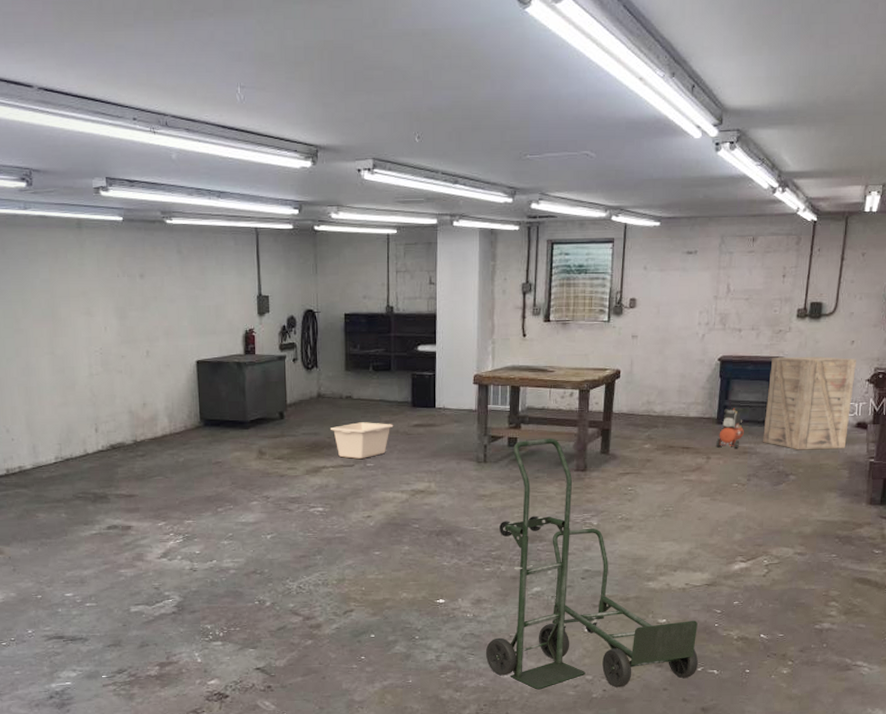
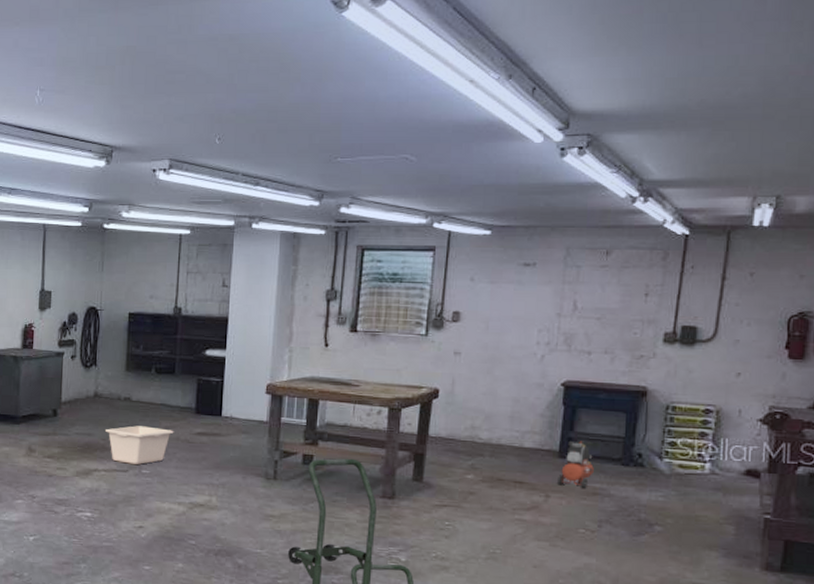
wooden crate: present [763,357,856,450] -> none [619,386,744,499]

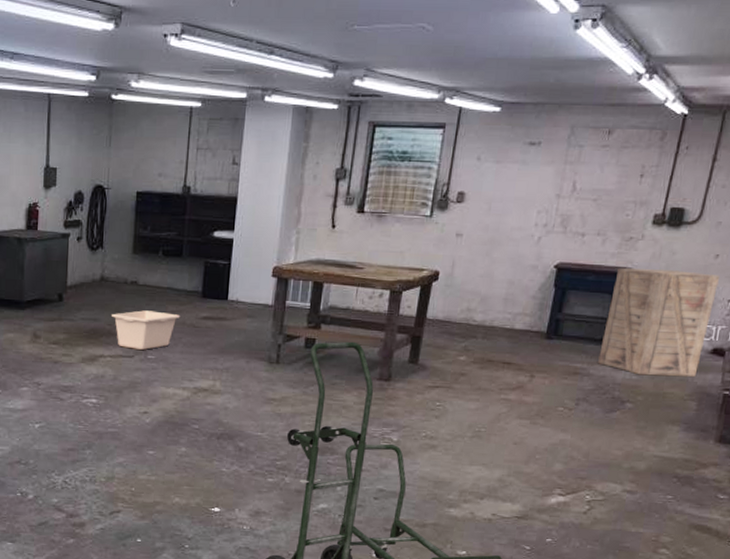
air compressor: present [557,440,594,489] -> none [542,322,577,369]
wooden crate: none [619,386,744,499] -> present [598,268,720,377]

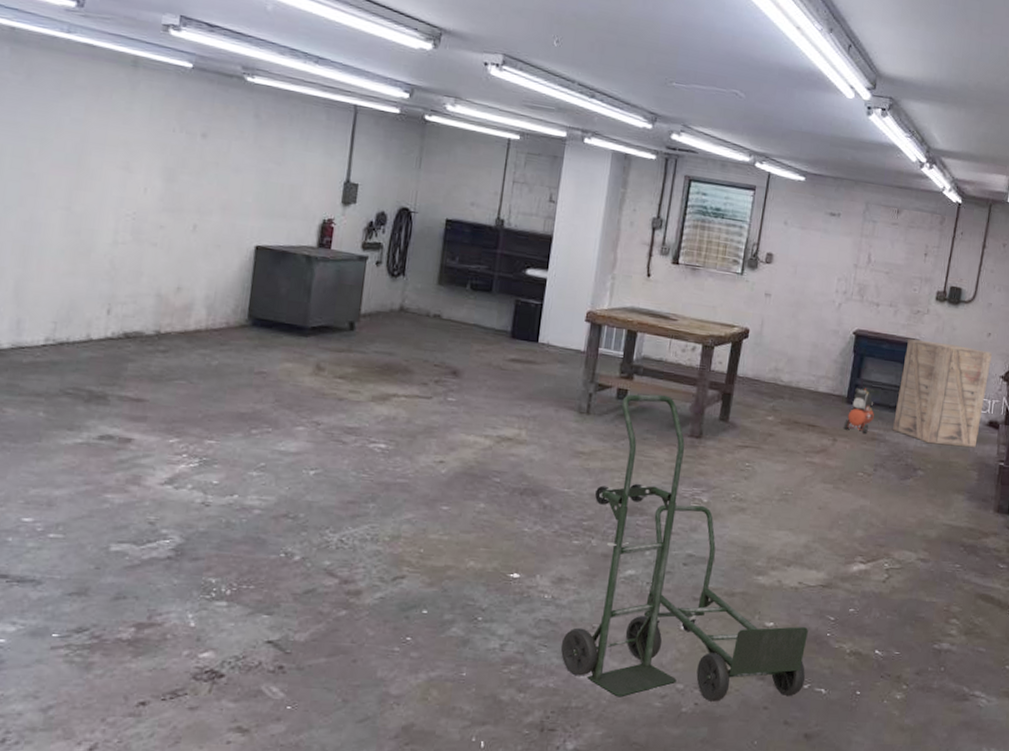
storage bin: present [110,310,180,351] -> none [408,347,486,392]
air compressor: none [542,322,577,369] -> present [844,387,874,435]

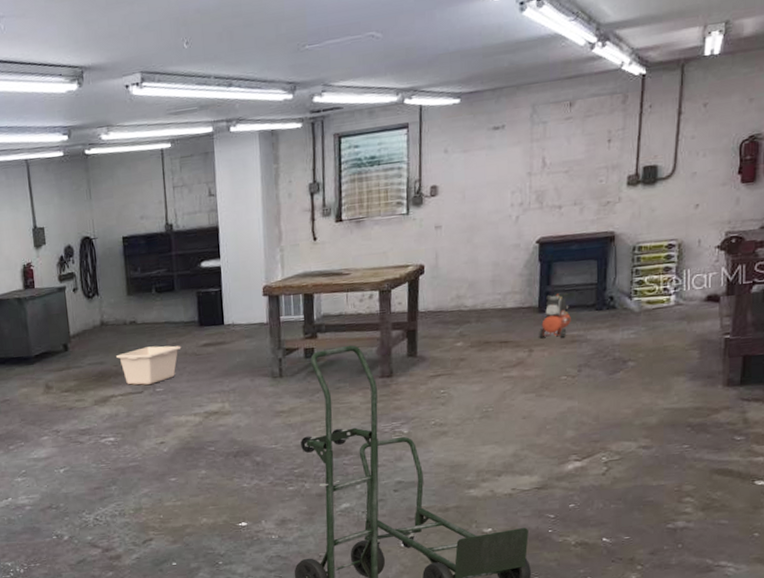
storage bin: none [408,347,486,392] -> present [115,345,182,386]
wooden crate: present [893,339,992,447] -> none [594,224,702,333]

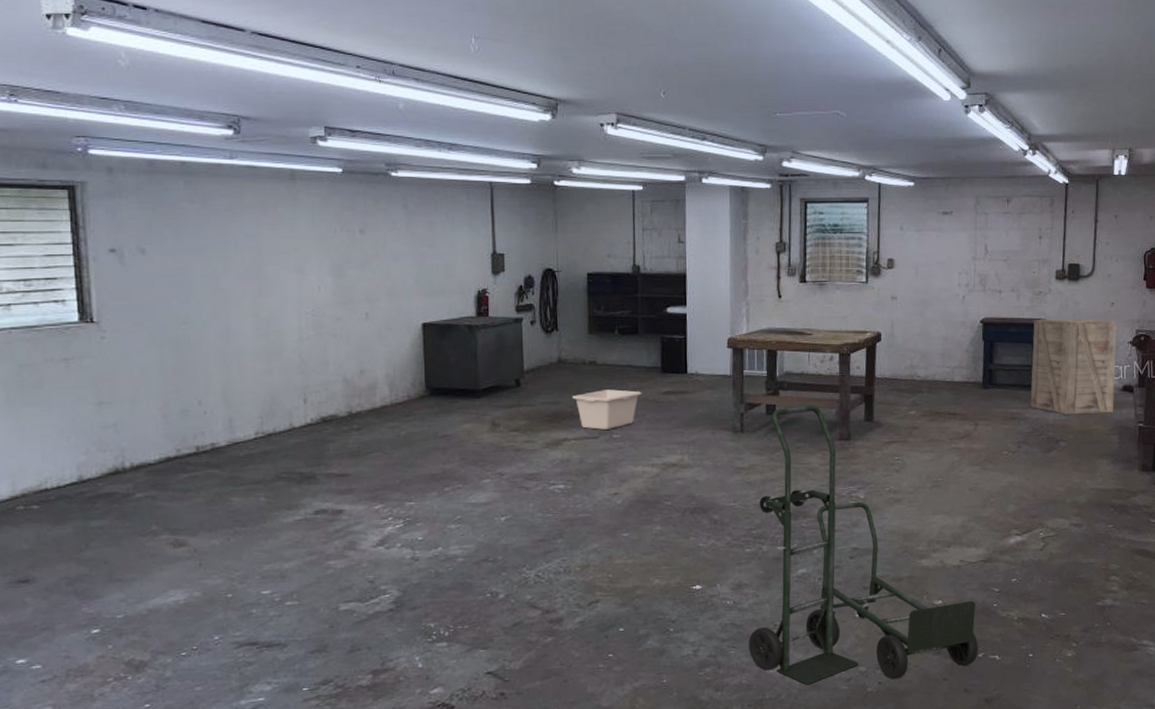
air compressor: present [539,292,571,339] -> none [983,371,1011,415]
wooden crate: none [594,224,702,333] -> present [1030,319,1118,415]

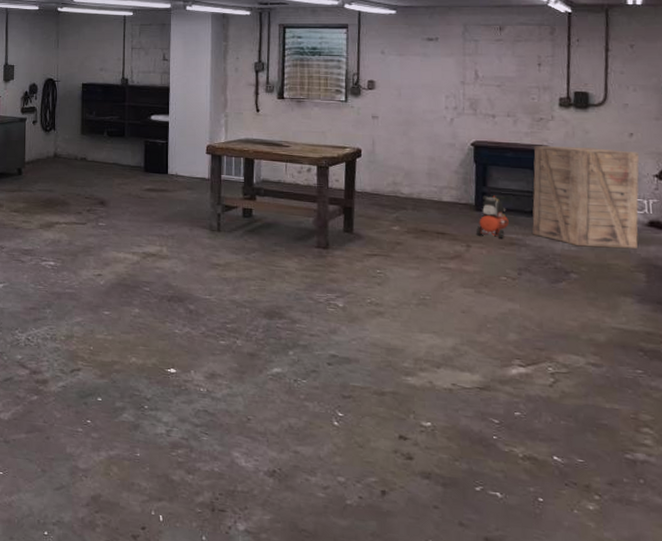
storage bin: present [571,389,642,431] -> none [64,183,126,219]
hand truck: present [748,405,978,684] -> none [220,211,475,497]
air compressor: none [983,371,1011,415] -> present [476,195,509,240]

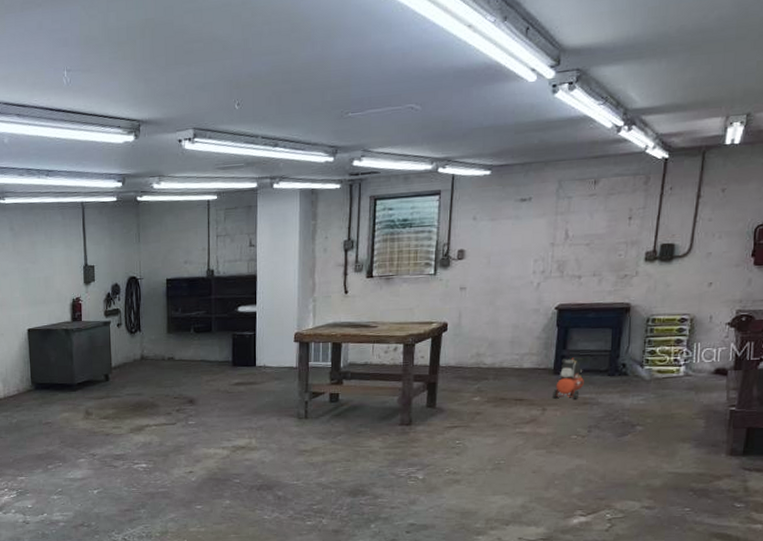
wooden crate: present [532,146,639,248] -> none [605,300,715,400]

